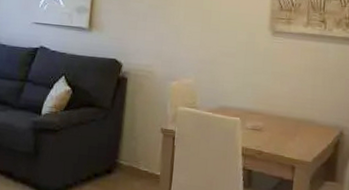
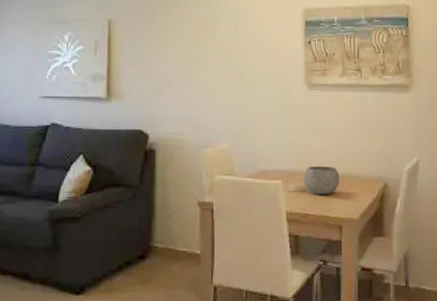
bowl: none [260,107,297,136] -> present [303,165,340,194]

